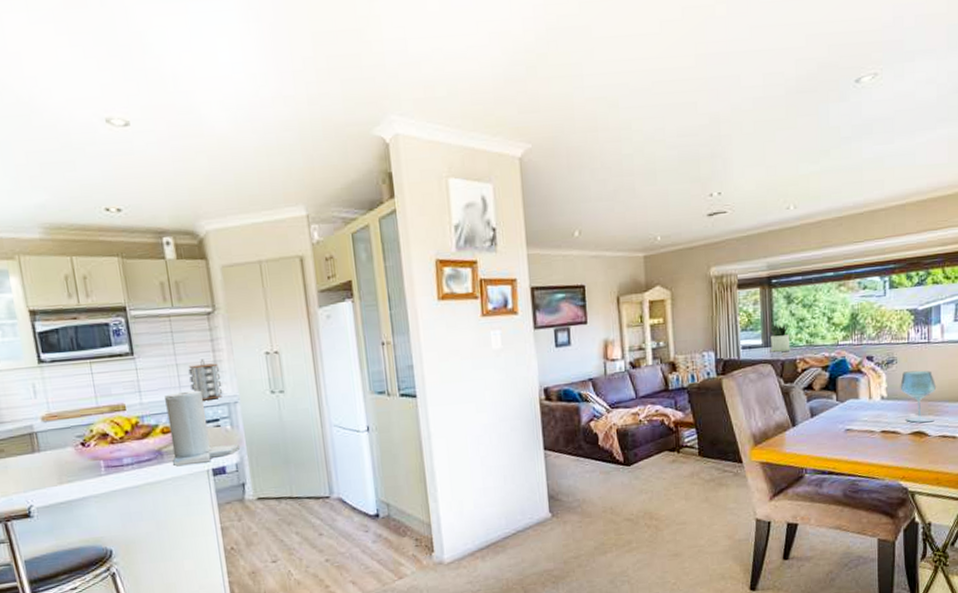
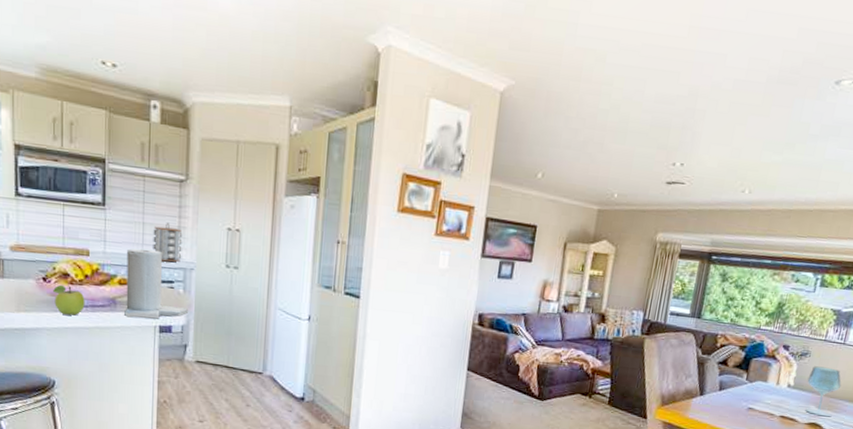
fruit: none [94,446,131,478] -> present [53,284,85,316]
planter: present [770,324,792,353] -> none [695,297,717,326]

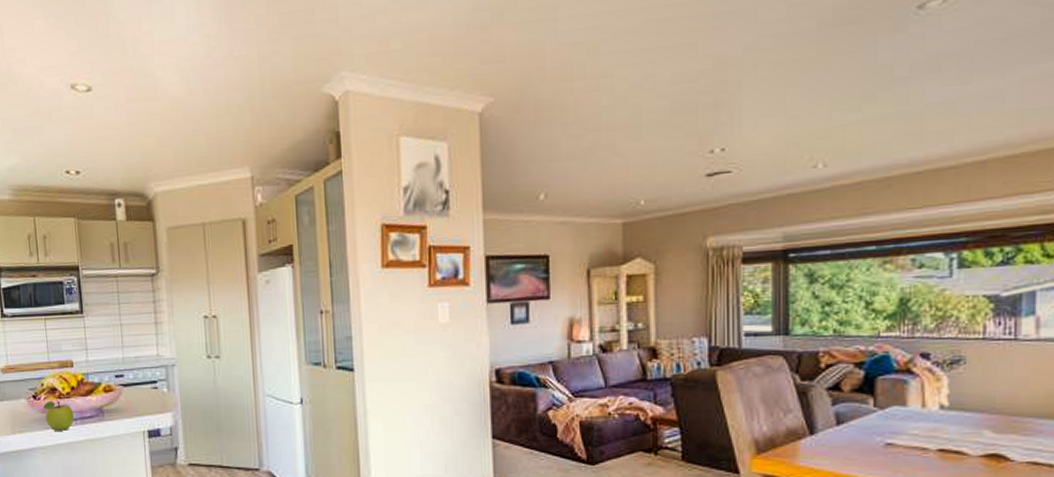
paper towel: present [124,248,189,319] -> none [108,351,176,426]
spice rack: present [151,222,183,263] -> none [130,320,162,362]
wine glass: present [805,366,842,417] -> none [969,375,1026,444]

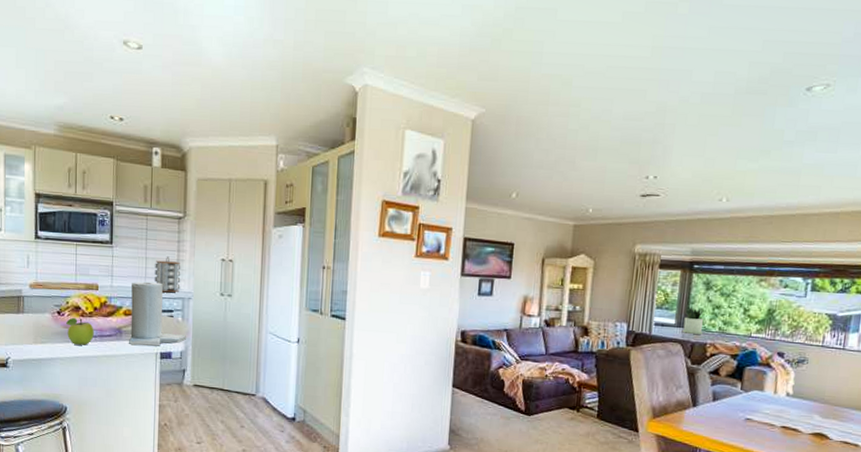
paper towel: none [108,351,176,426] -> present [129,281,187,346]
spice rack: none [130,320,162,362] -> present [153,256,181,293]
planter: none [782,307,813,343] -> present [681,306,704,336]

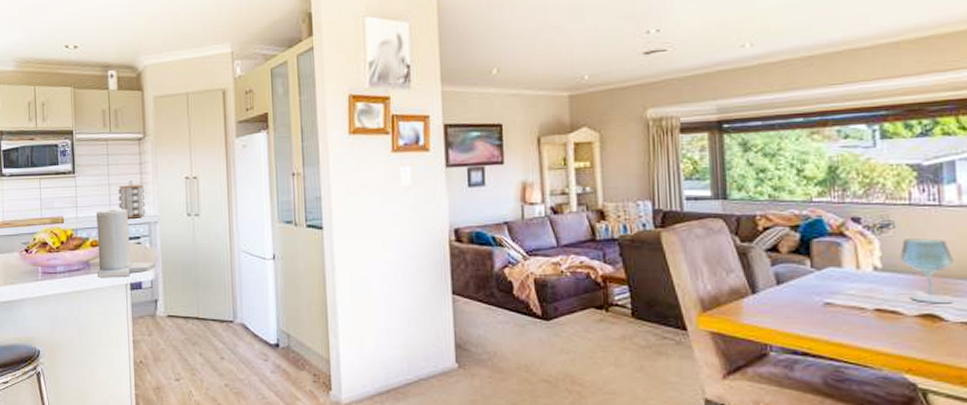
fruit: present [66,317,94,346] -> none [34,254,63,283]
planter: present [681,306,704,336] -> none [721,173,750,207]
wine glass: none [807,373,846,427] -> present [900,238,955,304]

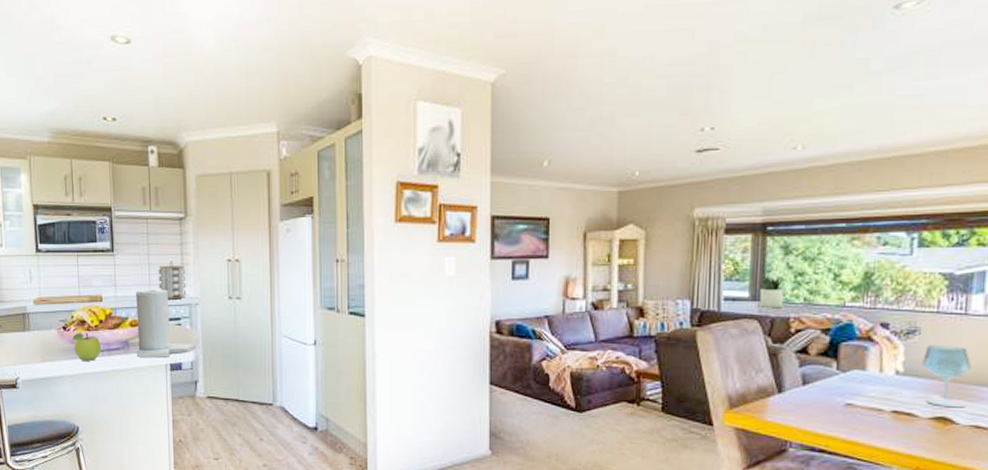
fruit: none [34,254,63,283] -> present [72,332,101,361]
planter: none [721,173,750,207] -> present [757,276,785,309]

